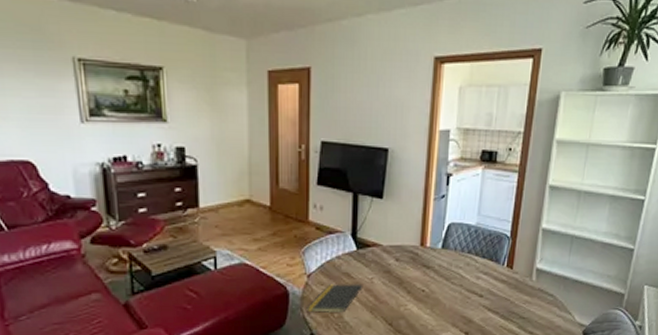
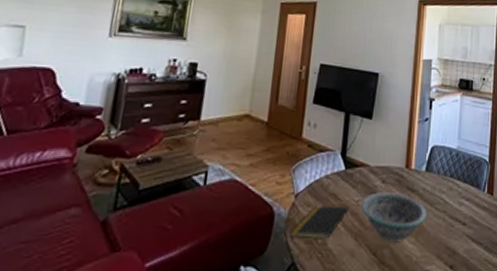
decorative bowl: none [375,270,443,314] -> present [361,192,427,243]

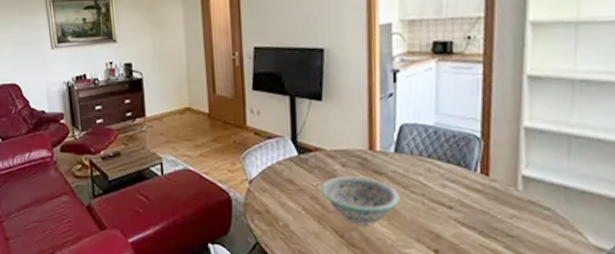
notepad: present [290,206,350,238] -> none [250,191,308,221]

